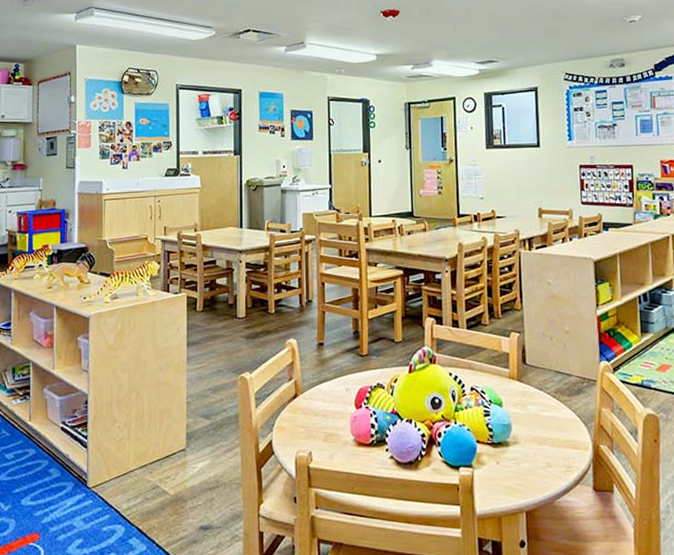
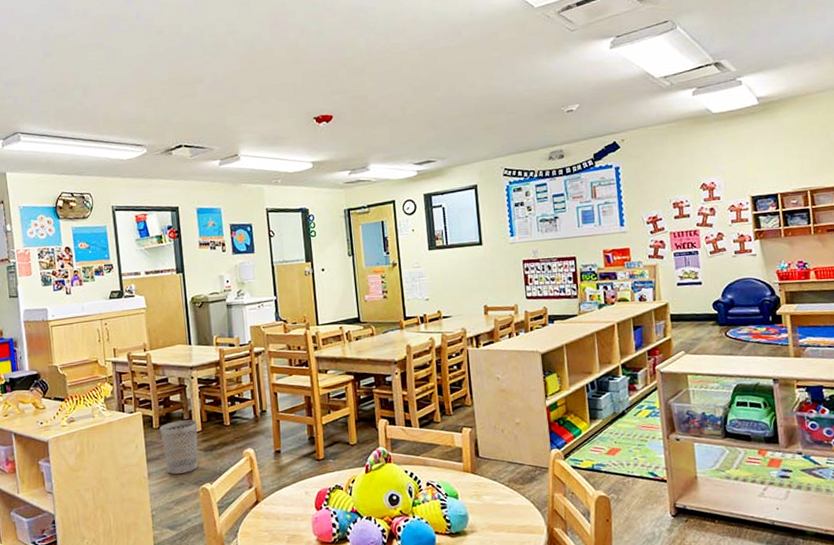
wastebasket: none [203,305,242,360] -> present [159,419,198,474]

